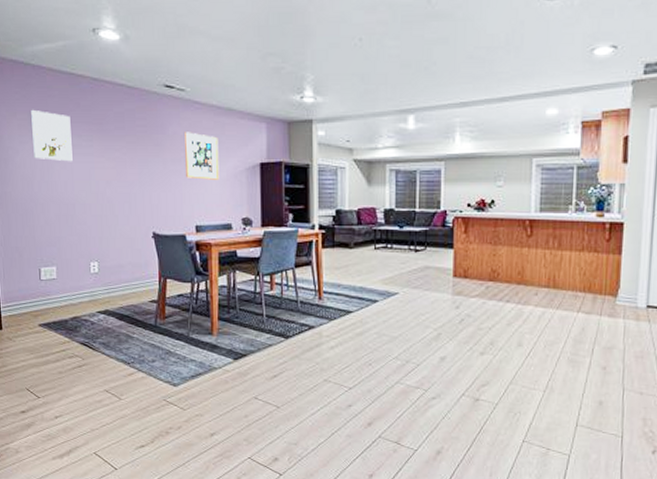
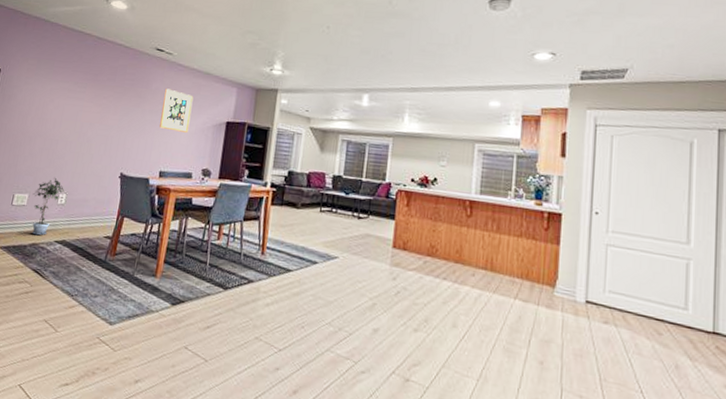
wall art: present [31,109,73,162] -> none [34,57,72,104]
potted plant: none [60,245,95,308] -> present [32,177,65,236]

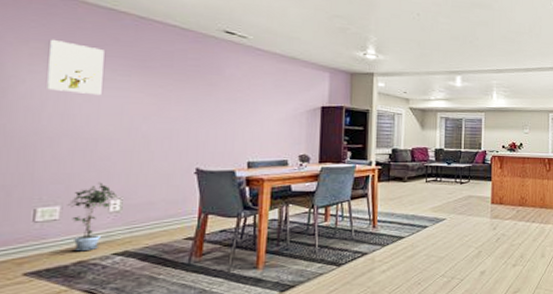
wall art: none [34,57,72,104] -> present [47,39,104,96]
wall art: present [159,88,194,133] -> none [241,74,280,120]

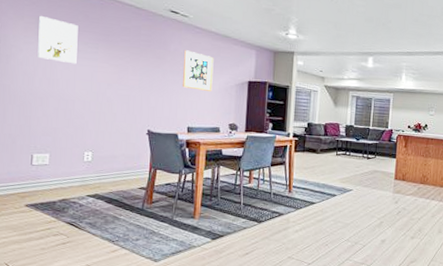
potted plant: present [67,182,118,252] -> none [54,136,90,192]
wall art: none [241,74,280,120] -> present [183,50,214,91]

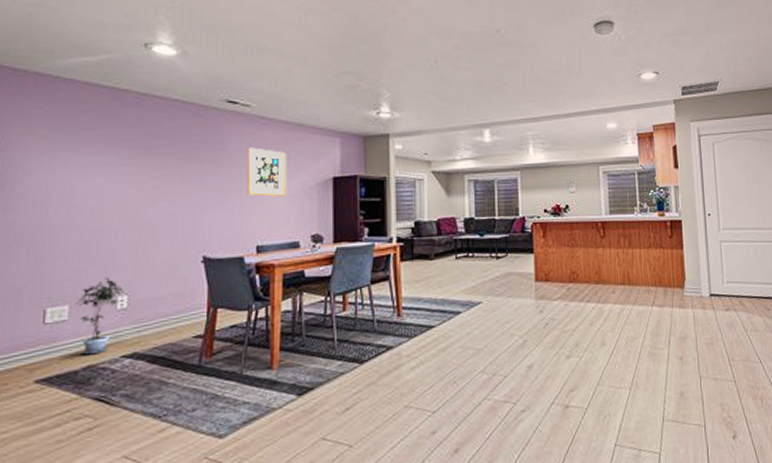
wall art: present [38,15,78,64] -> none [53,125,107,182]
potted plant: none [54,136,90,192] -> present [75,277,125,355]

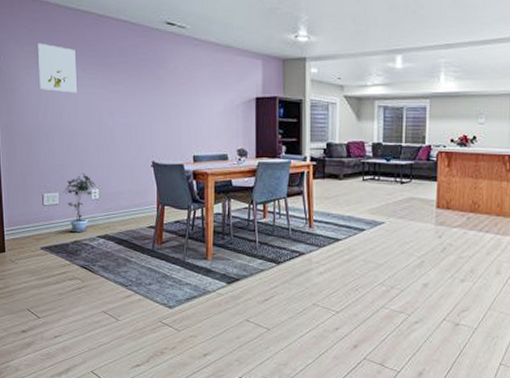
wall art: none [53,125,107,182] -> present [38,42,77,94]
wall art: present [247,147,287,197] -> none [184,67,217,113]

